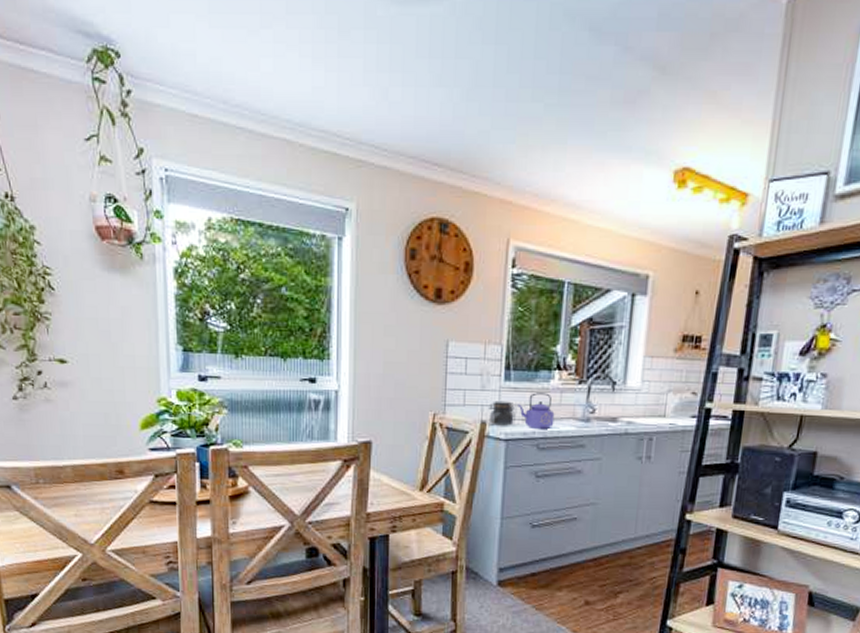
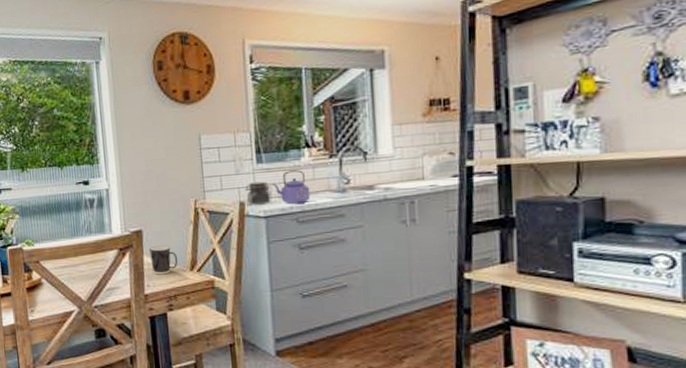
mug: none [378,460,408,493] -> present [150,245,178,275]

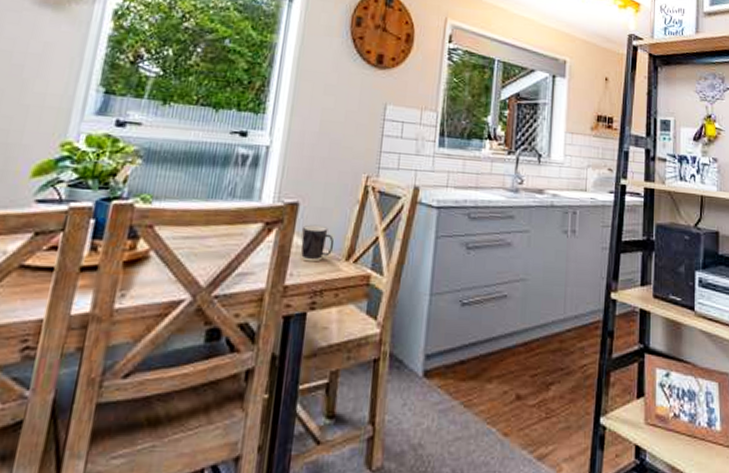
jar: present [245,181,272,205] -> none [422,166,448,193]
kettle: present [272,170,311,205] -> none [450,160,486,199]

